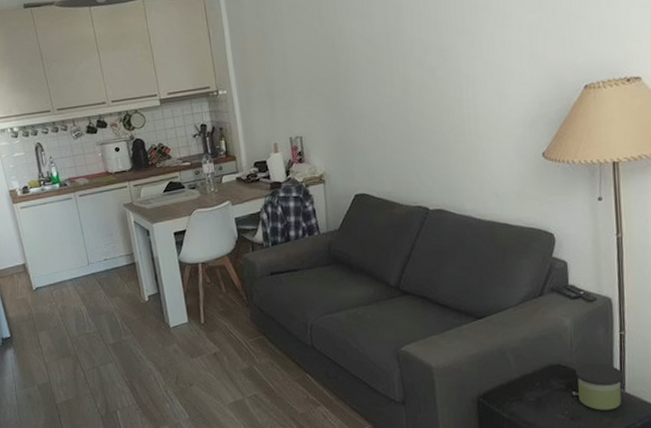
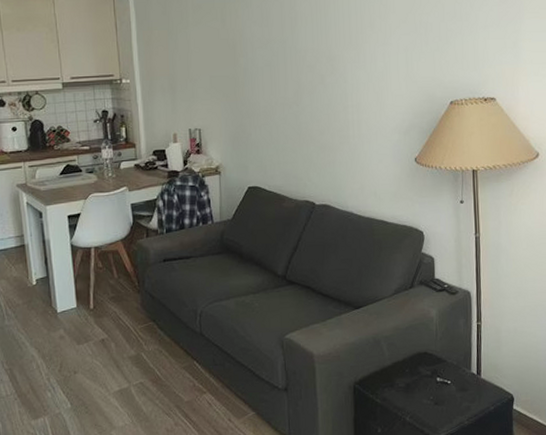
candle: present [576,363,623,411] -> none [440,351,479,395]

